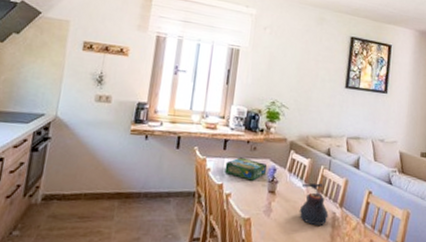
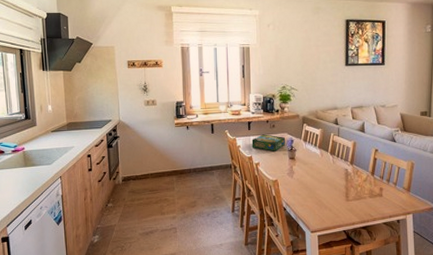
teapot: present [299,183,329,225] -> none [316,147,342,180]

